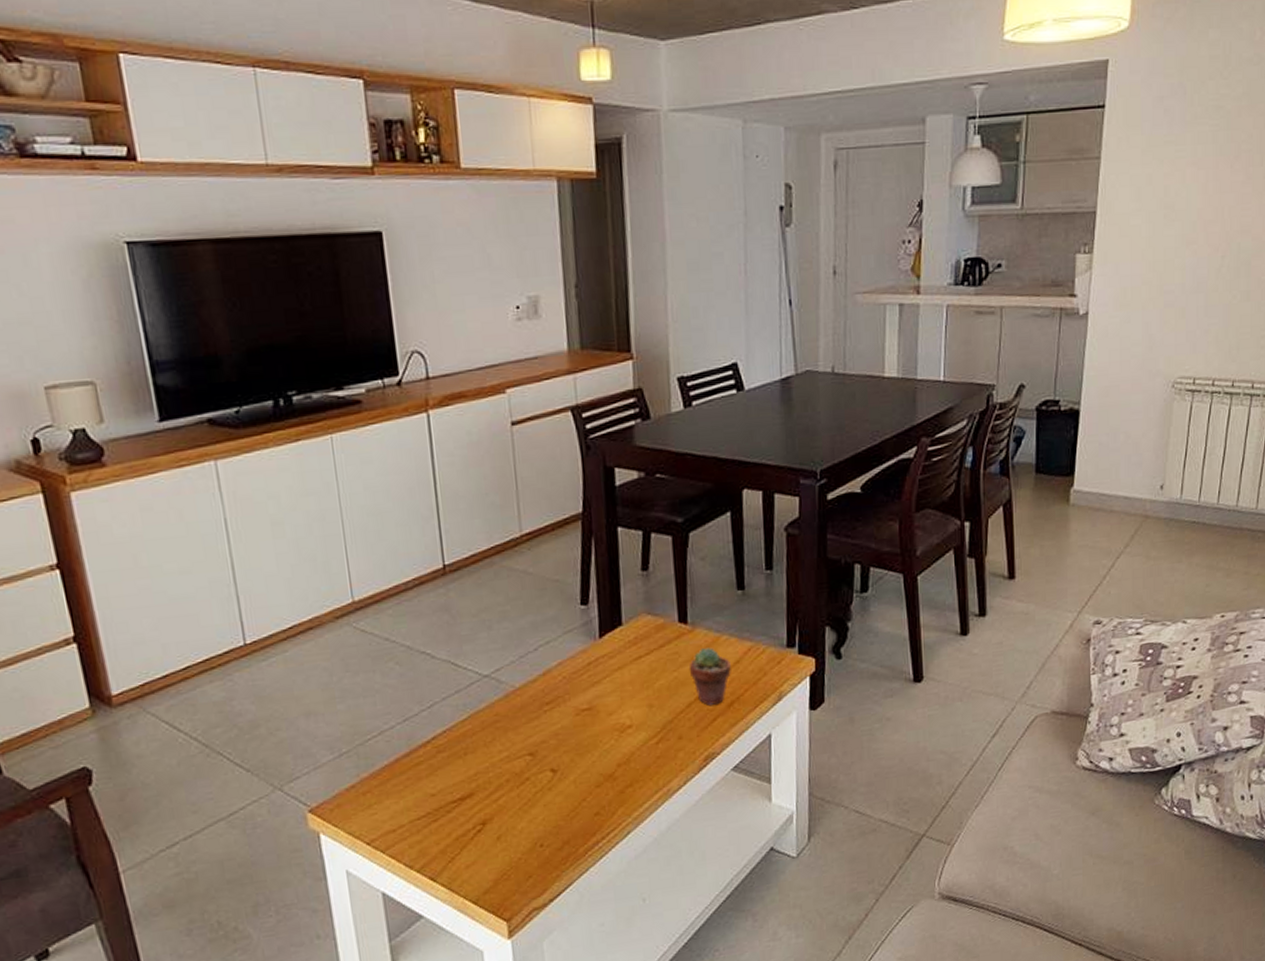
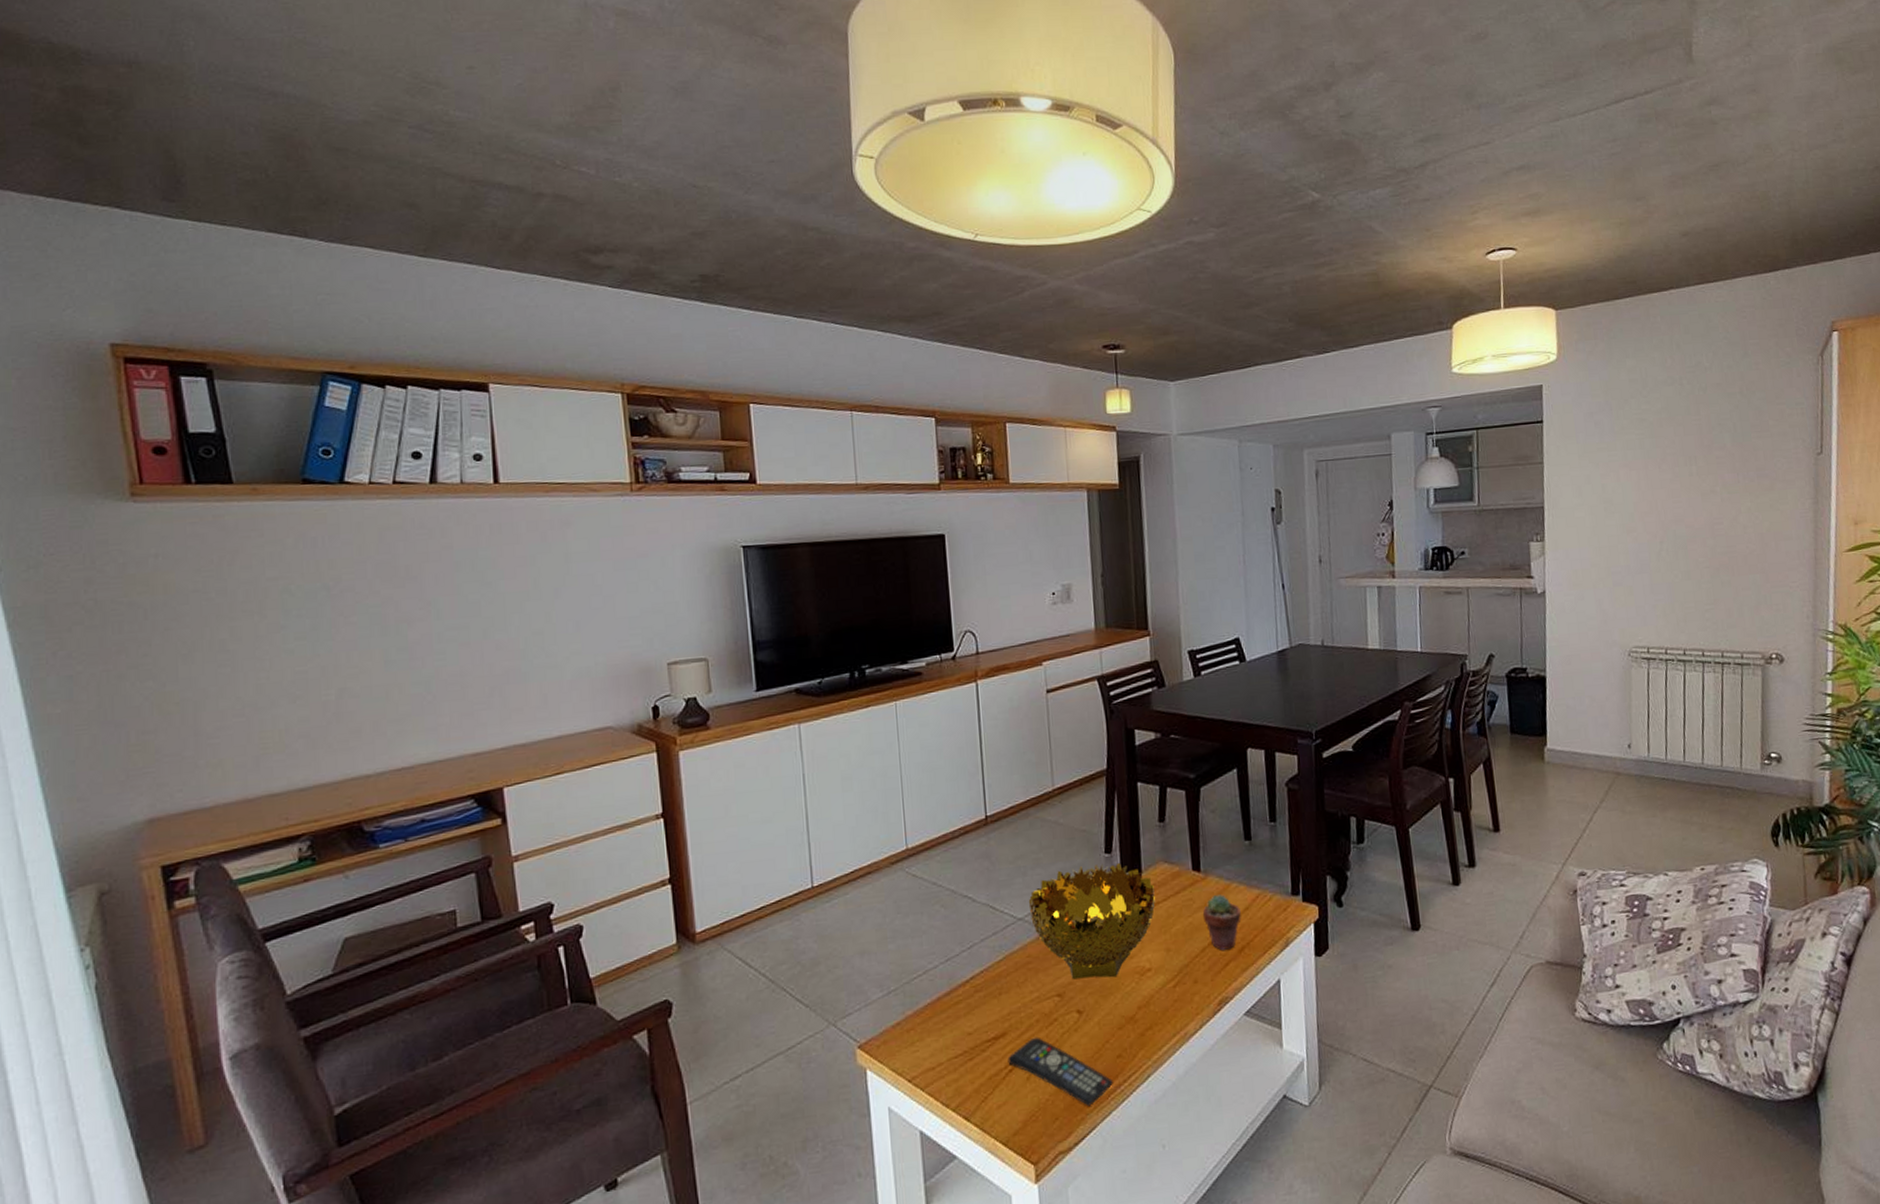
remote control: none [476,796,590,864] -> present [1008,1037,1113,1106]
decorative bowl: none [494,614,637,738] -> present [1028,862,1155,980]

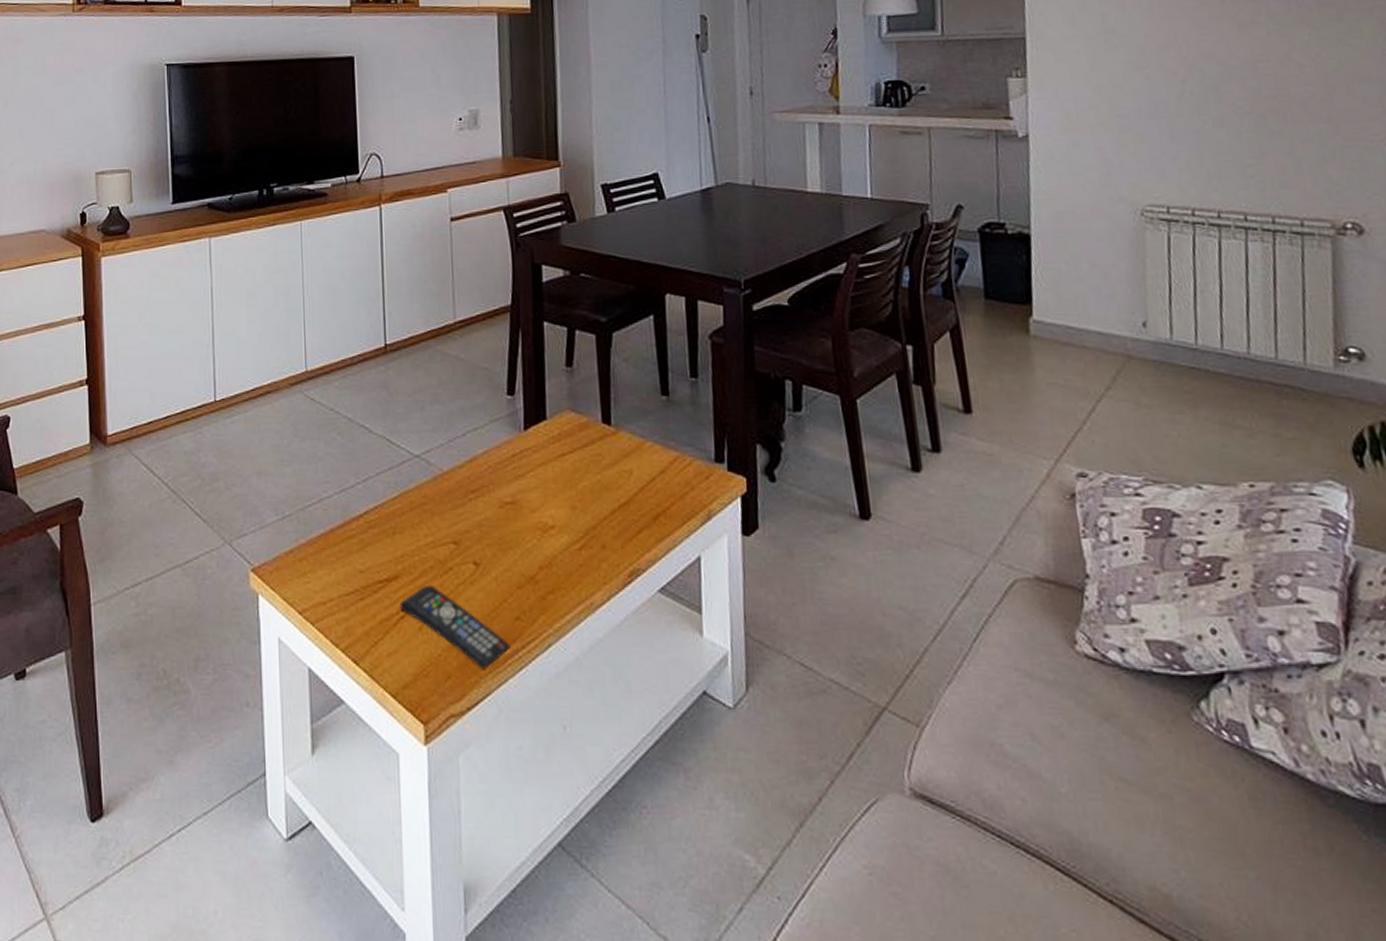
decorative bowl: present [1028,862,1155,980] -> none [425,405,561,531]
potted succulent: present [1203,895,1241,950] -> none [613,453,656,515]

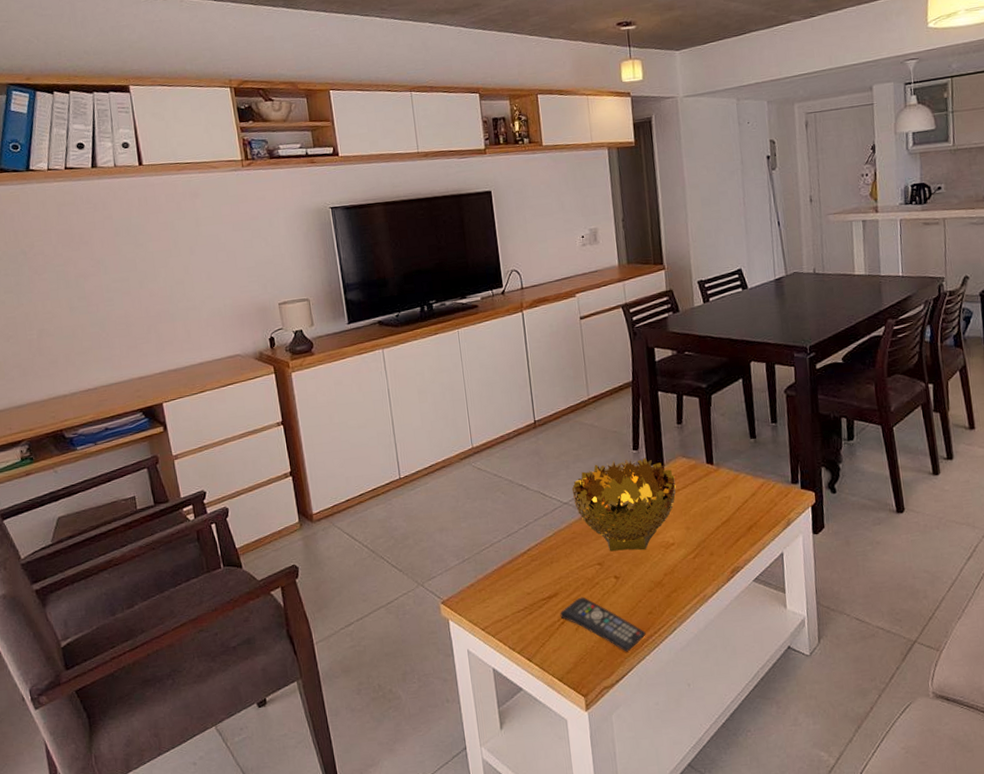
decorative bowl: none [425,405,561,531] -> present [571,457,676,552]

